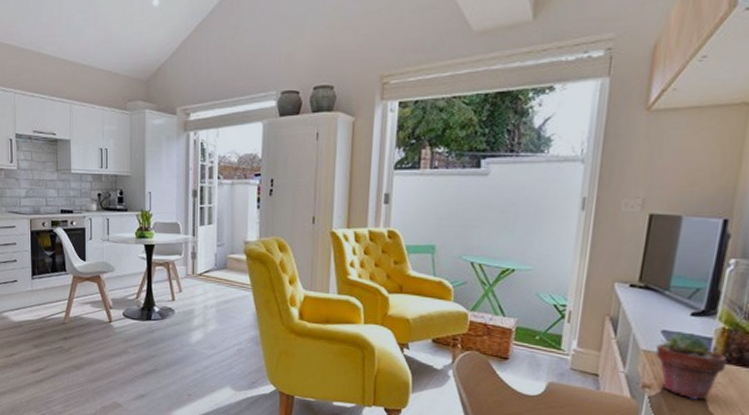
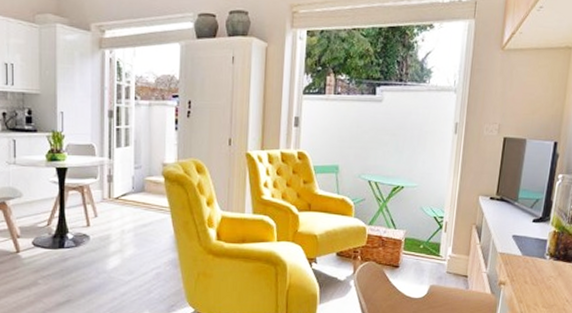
potted succulent: present [655,332,728,400] -> none [508,236,557,292]

